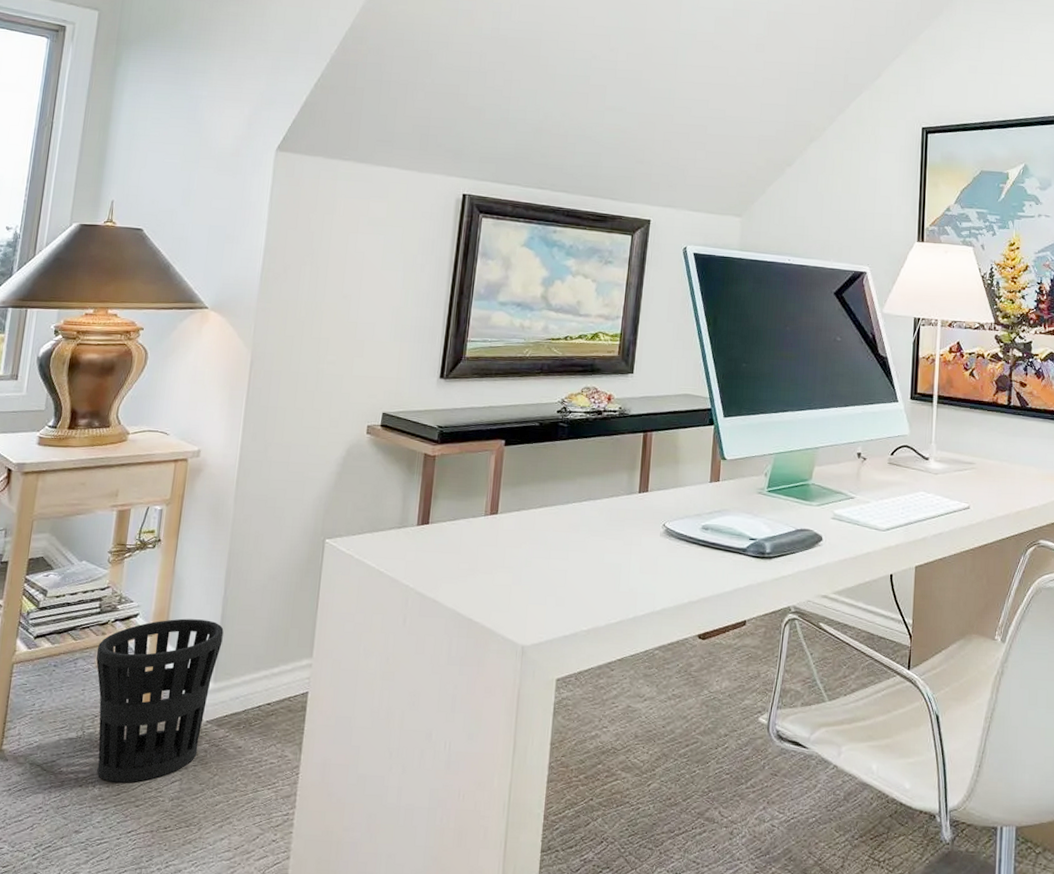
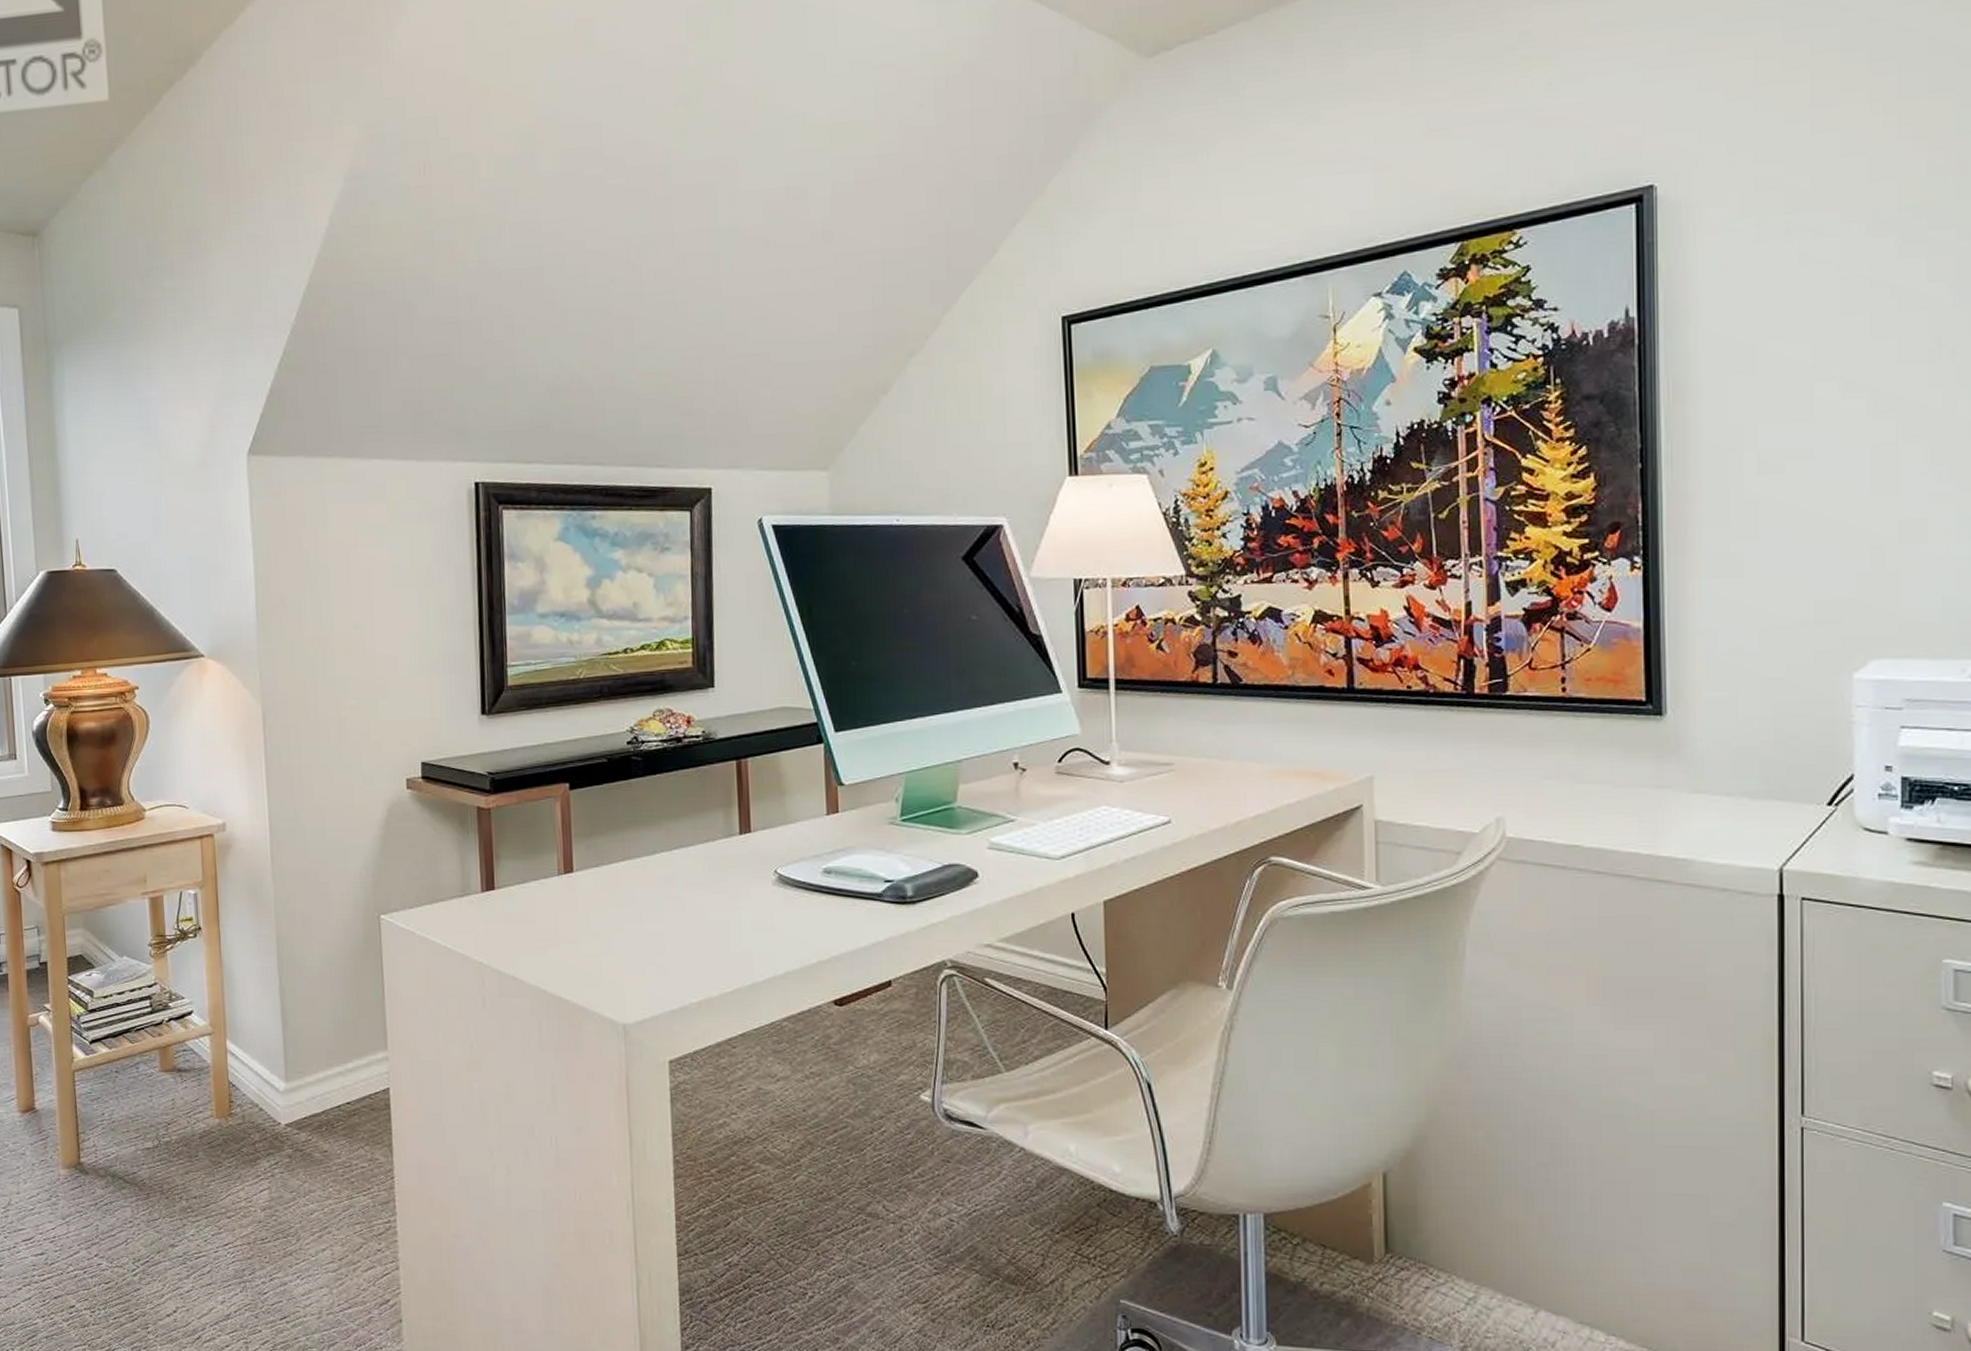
wastebasket: present [96,618,224,783] -> none [156,1014,287,1193]

